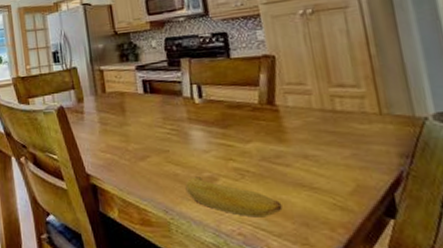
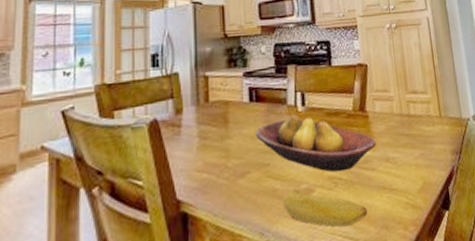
fruit bowl: none [152,106,290,164] -> present [255,115,376,172]

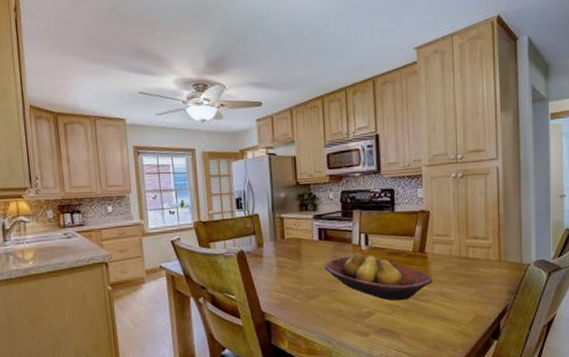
banana: present [283,189,368,227] -> none [347,312,421,343]

